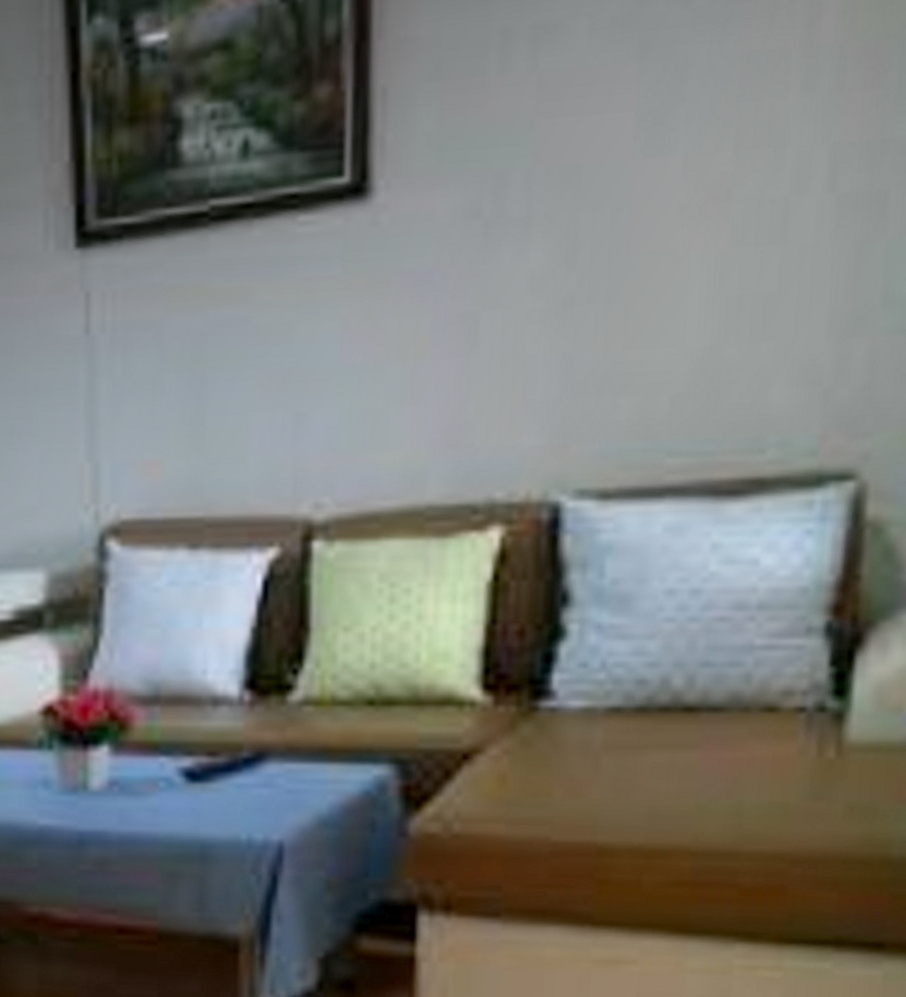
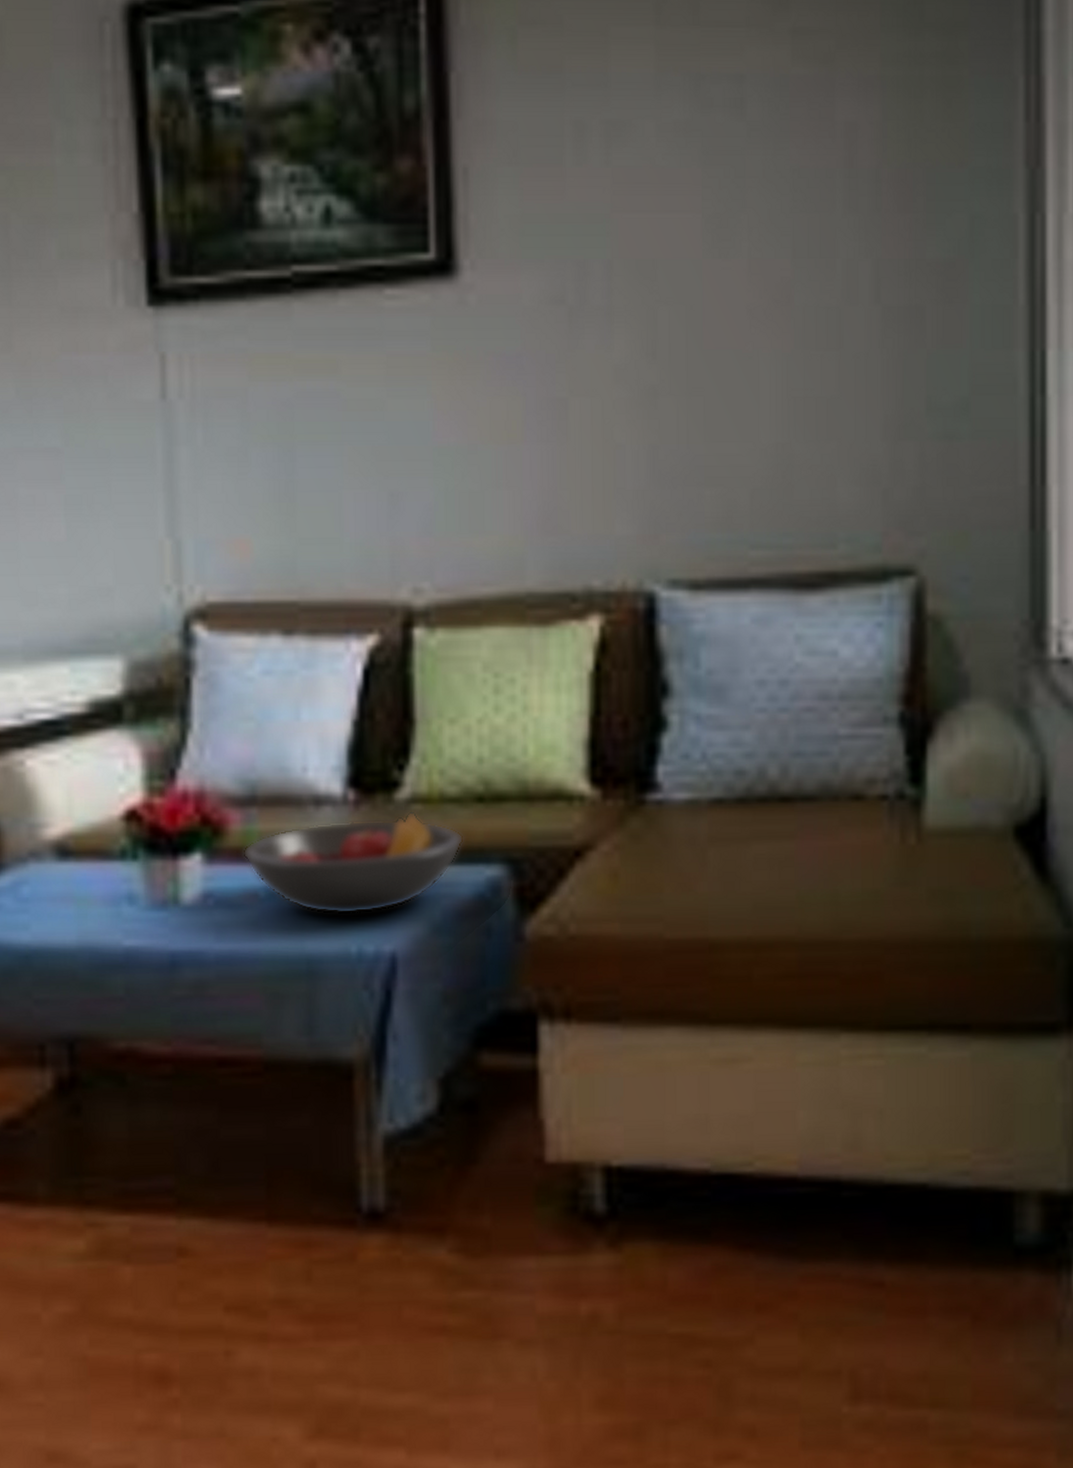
fruit bowl: none [145,712,353,806] -> present [243,811,464,915]

